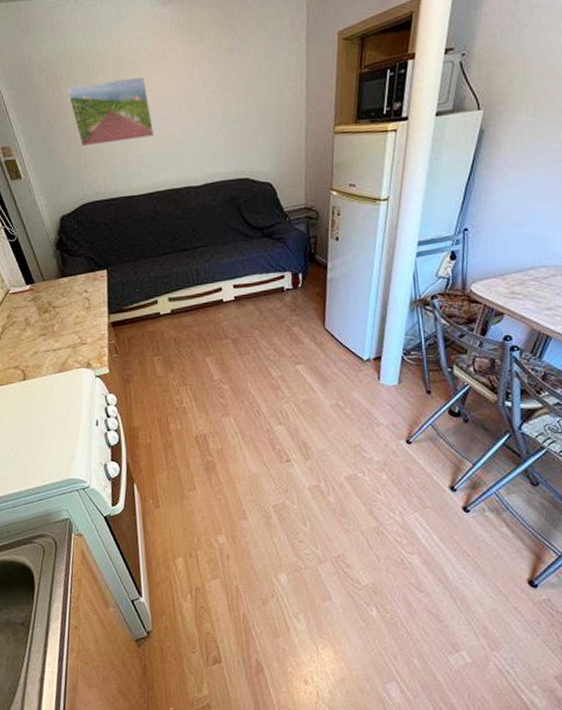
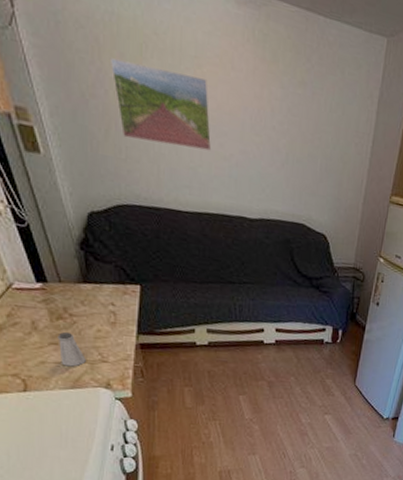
saltshaker: none [45,322,69,353] -> present [57,331,86,367]

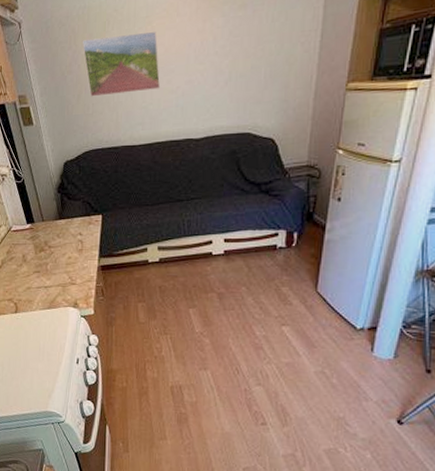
saltshaker: present [57,331,86,367] -> none [40,261,59,290]

